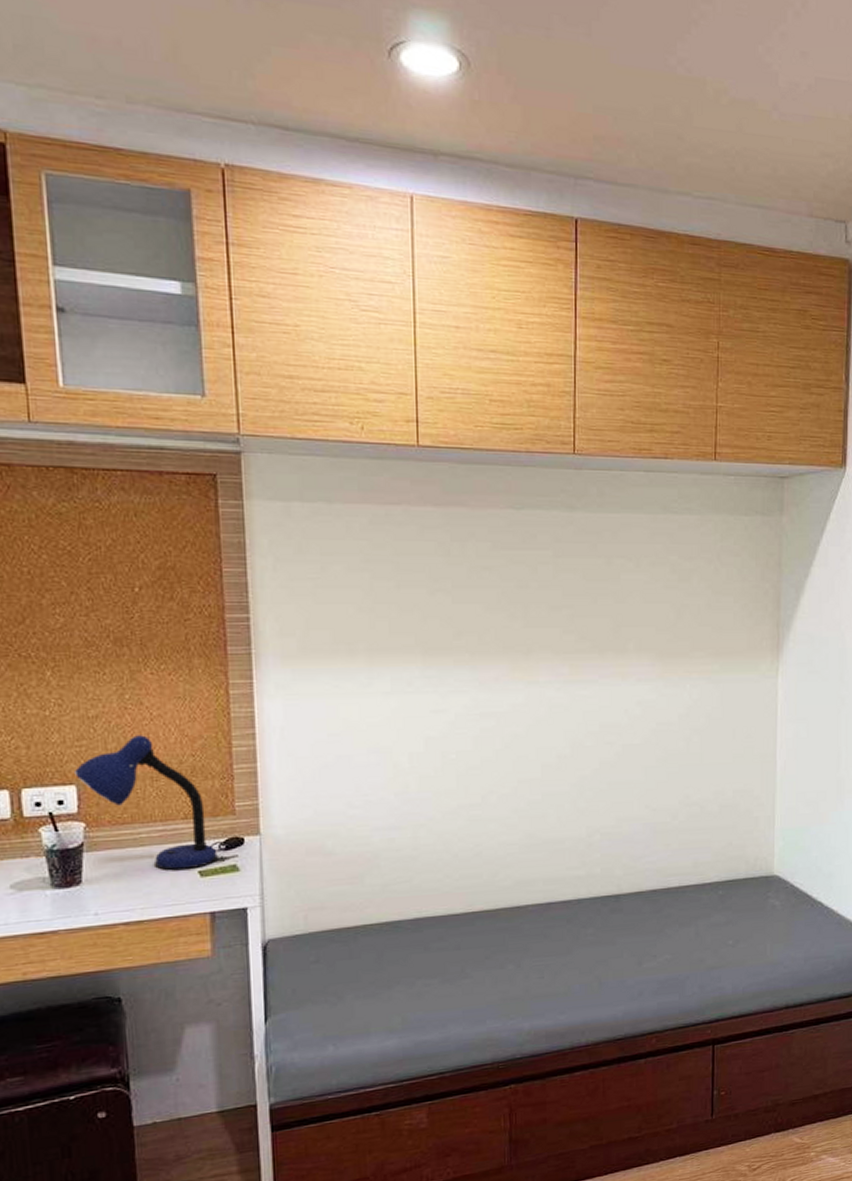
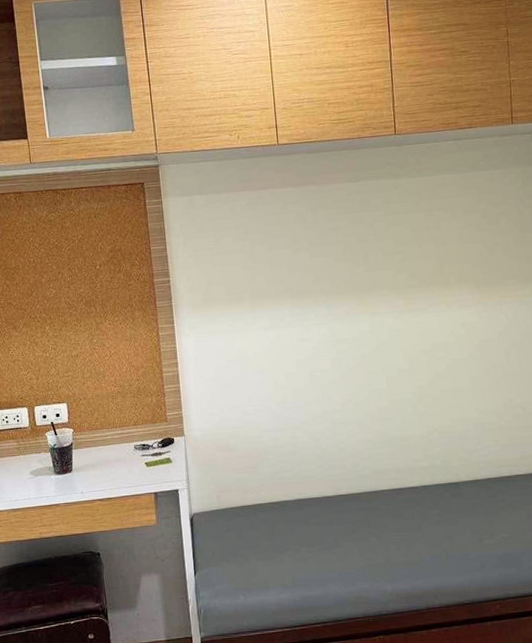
desk lamp: present [75,735,218,871] -> none [65,367,157,463]

